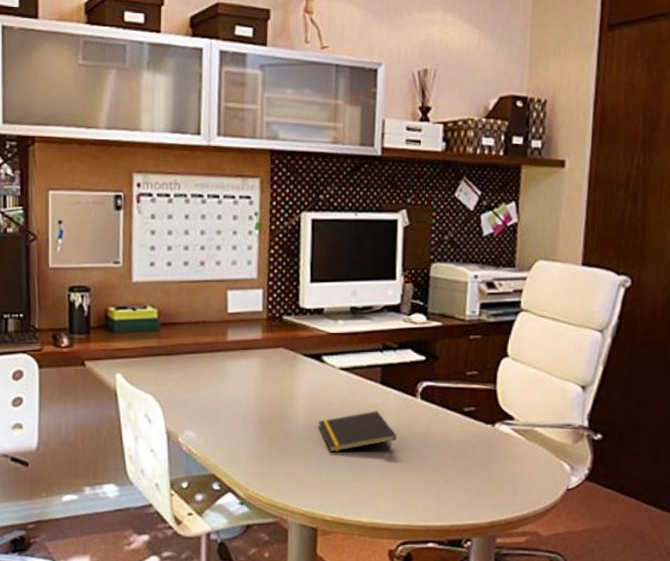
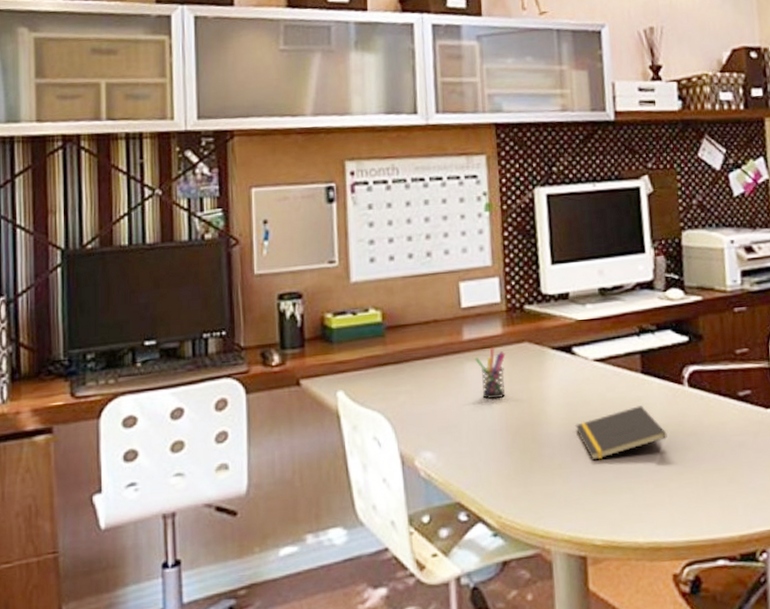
pen holder: none [236,349,263,392] -> present [475,347,506,399]

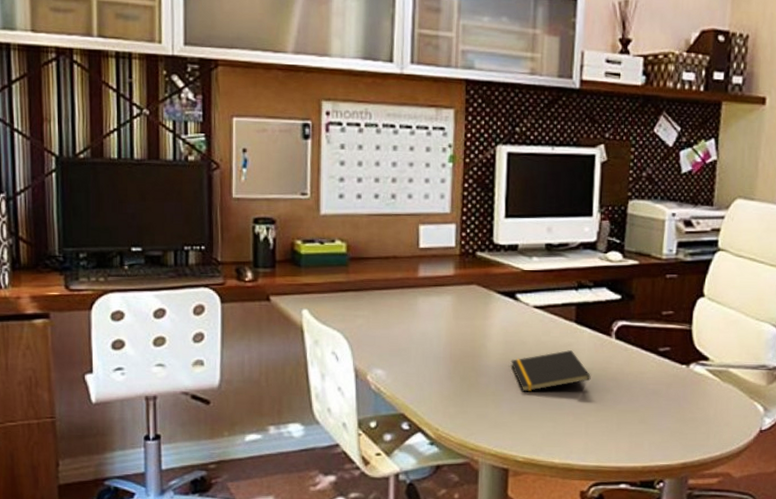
pen holder: present [475,347,506,399] -> none [427,285,456,330]

